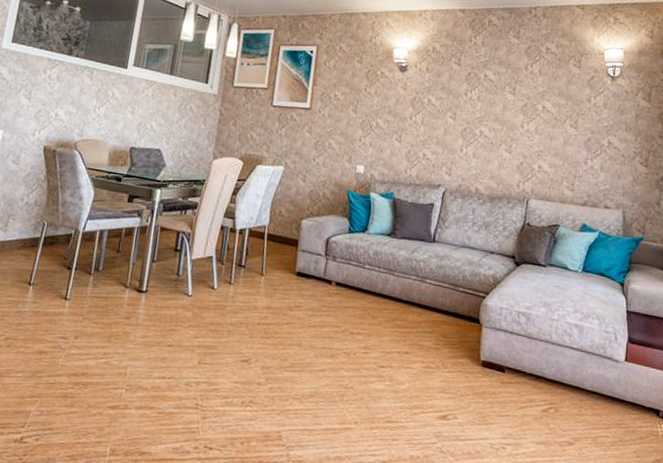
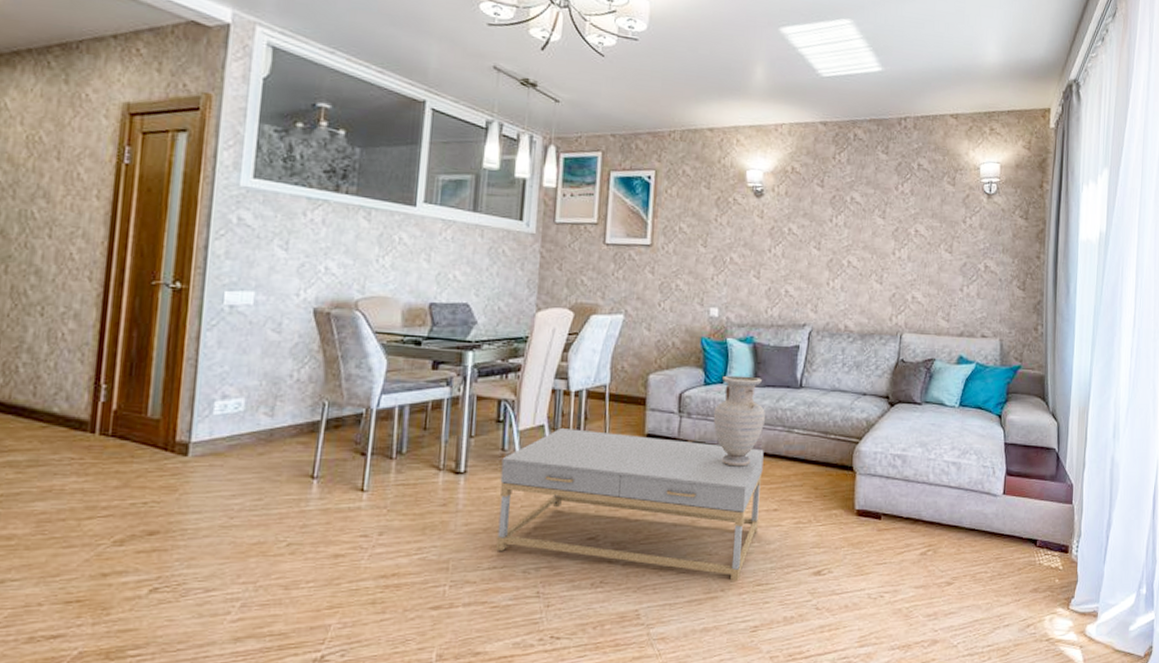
coffee table: none [166,260,399,416] -> present [496,428,764,581]
vase: none [355,225,401,310] -> present [713,375,765,467]

